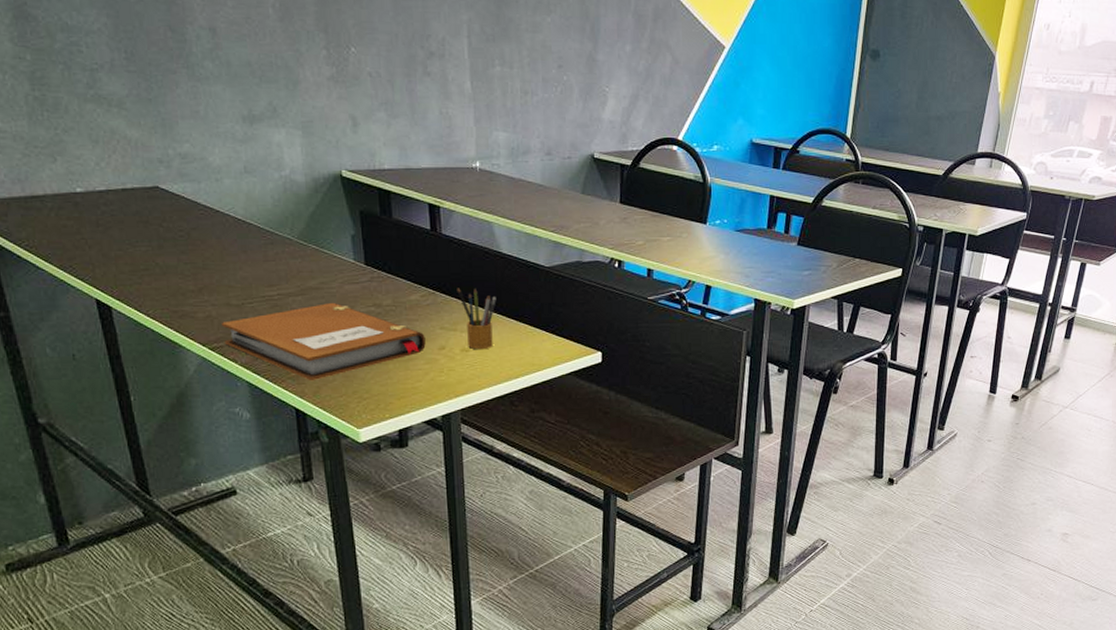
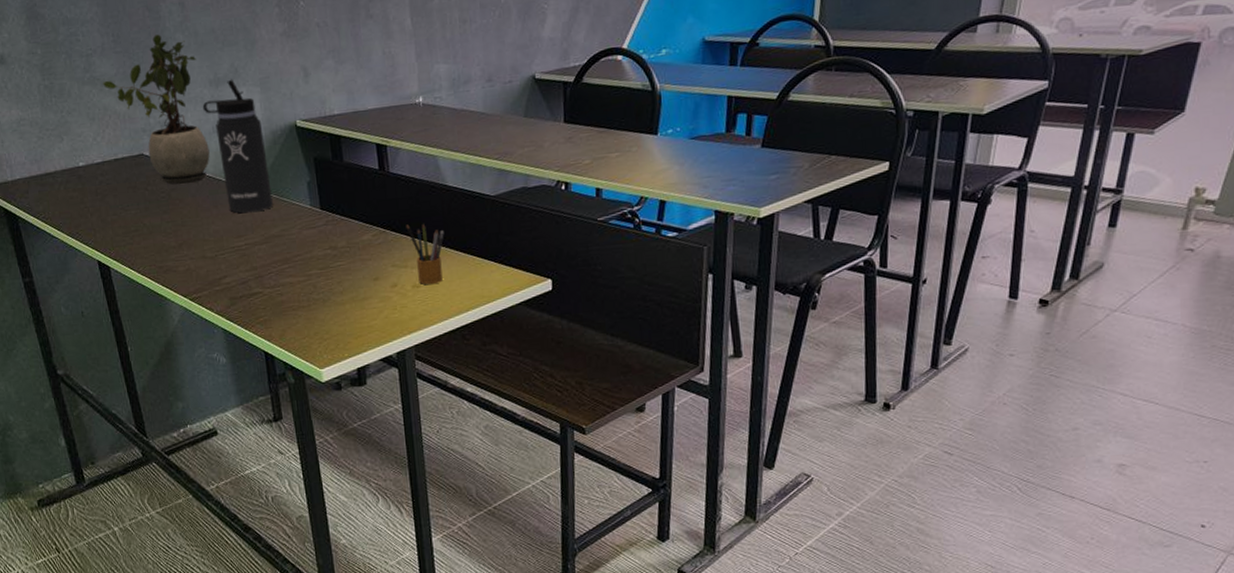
potted plant: none [111,58,240,225] -> present [103,34,210,185]
notebook: present [222,302,426,381] -> none [199,248,379,325]
thermos bottle: none [233,118,312,262] -> present [202,79,273,213]

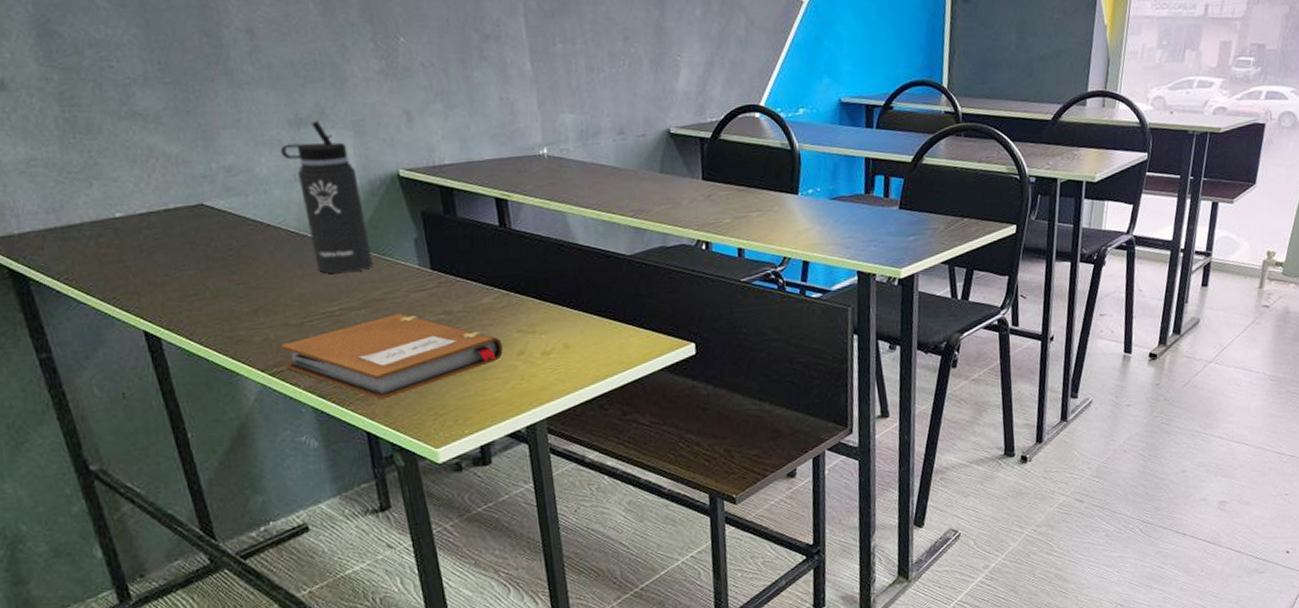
potted plant: present [103,34,210,185] -> none [146,65,292,241]
notebook: none [199,248,379,325] -> present [281,313,503,401]
pencil box: present [406,223,444,285] -> none [532,284,576,352]

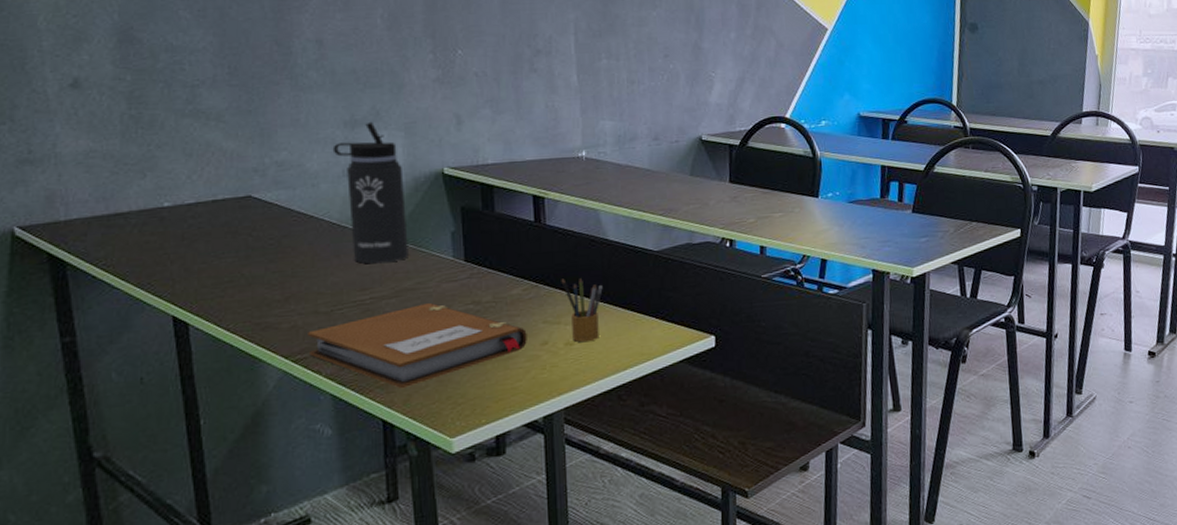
pencil box: none [532,284,576,352] -> present [561,277,603,343]

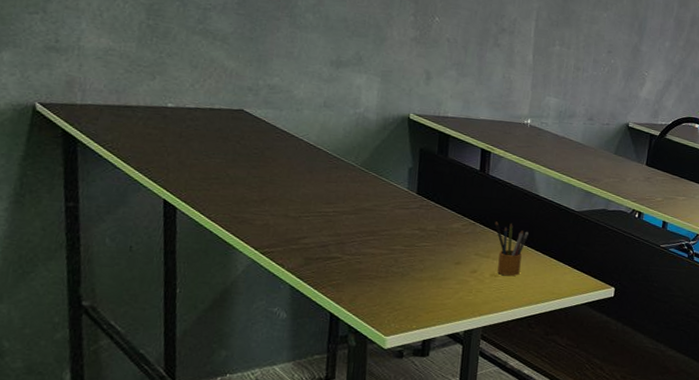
notebook: present [308,302,527,389] -> none [276,222,461,290]
thermos bottle: present [332,121,408,264] -> none [318,64,375,185]

